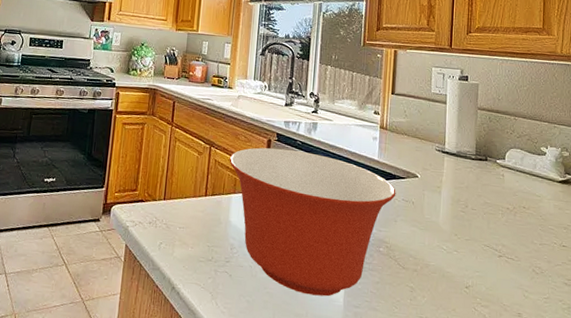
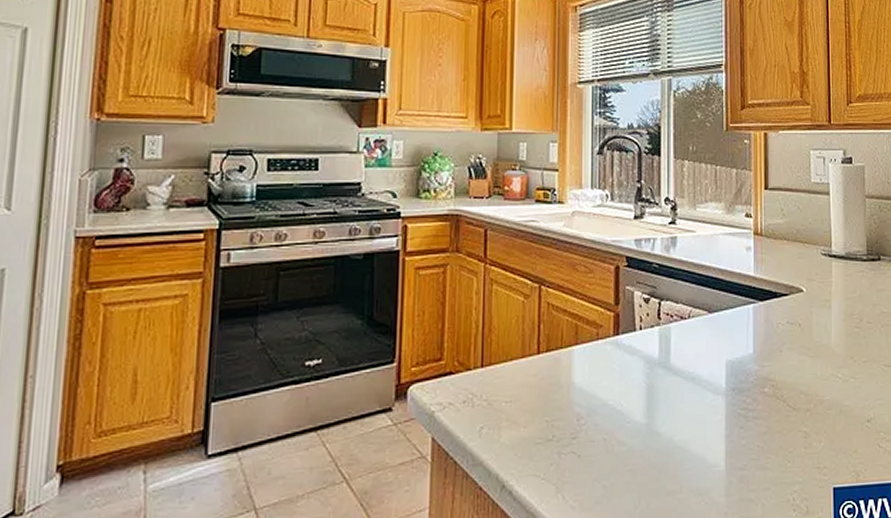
mixing bowl: present [229,147,396,297] -> none [566,276,779,464]

